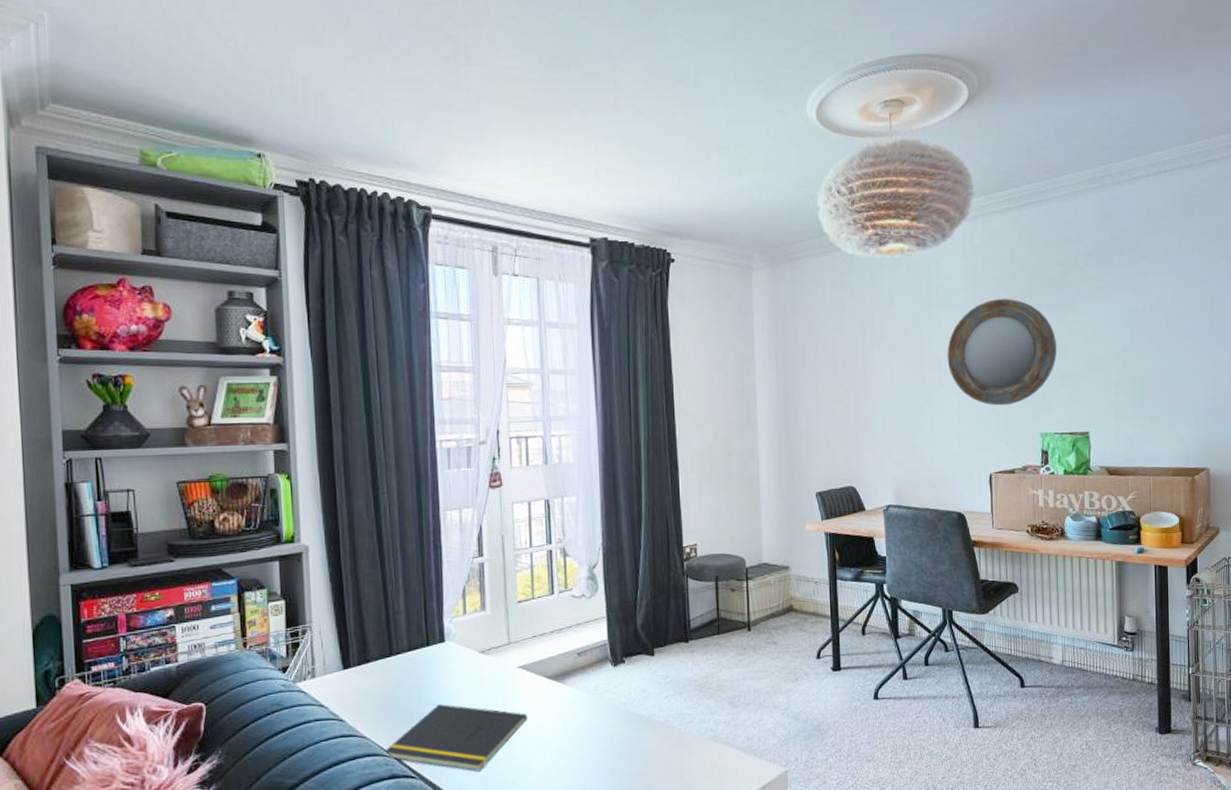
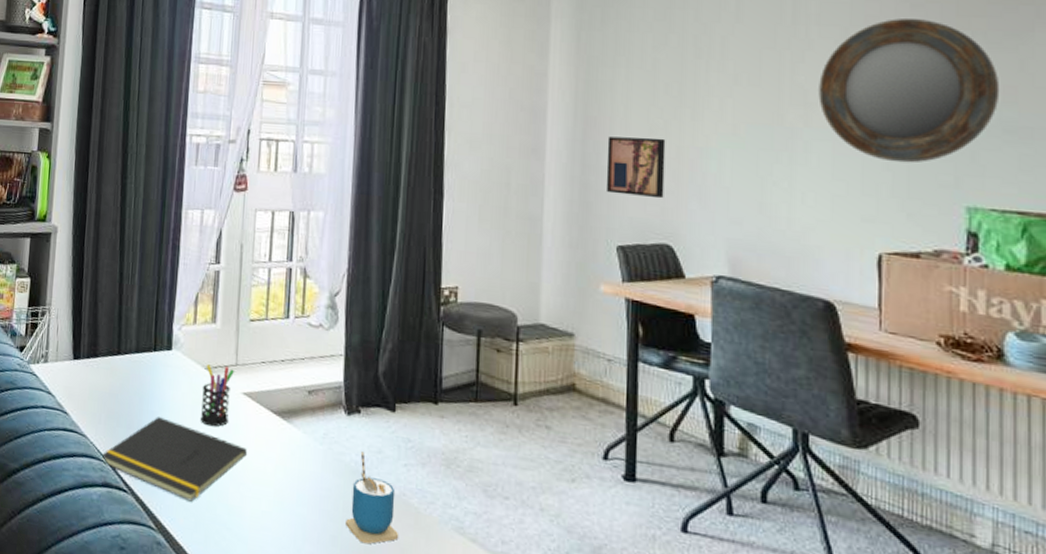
pen holder: none [478,646,508,702] -> present [199,364,234,427]
cup: none [621,694,665,768] -> present [346,452,398,545]
wall art: none [803,403,847,452] -> present [606,136,666,199]

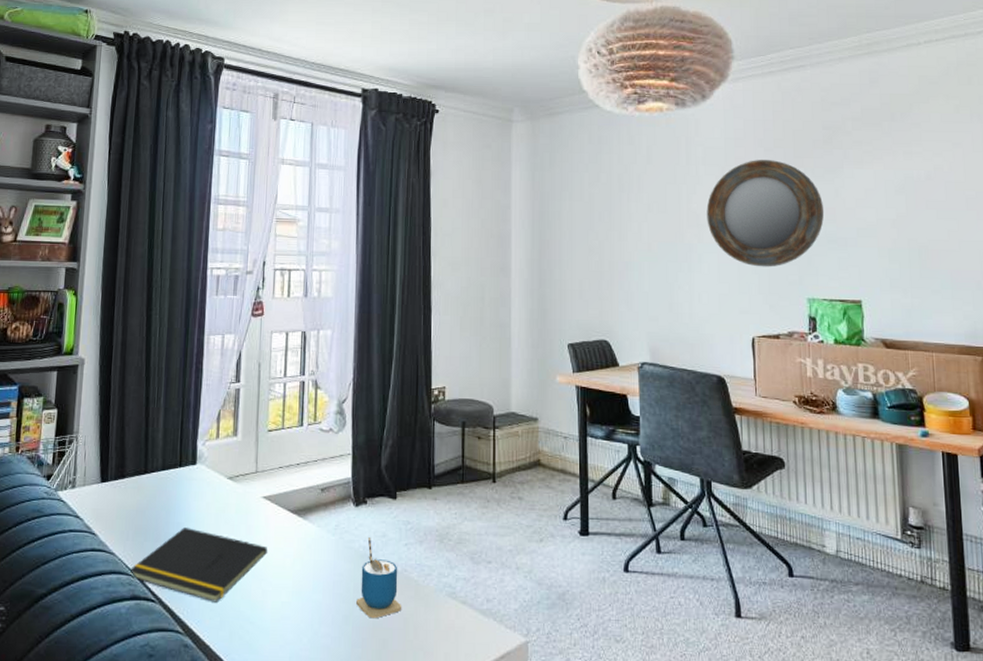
pen holder: present [199,364,234,427] -> none [223,473,254,531]
wall art: present [606,136,666,199] -> none [558,255,601,304]

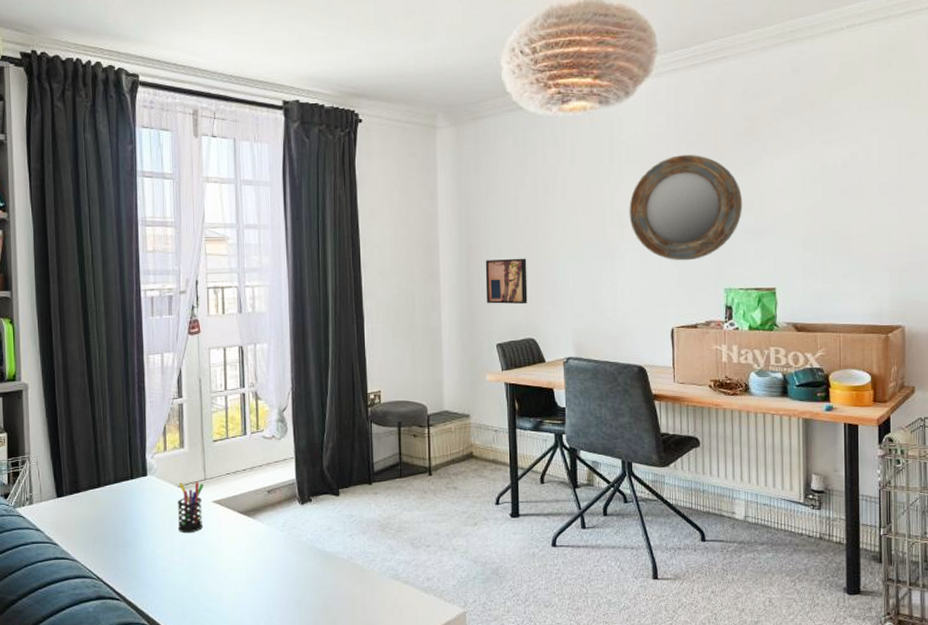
notepad: present [128,527,267,602] -> none [91,533,221,597]
pen holder: none [223,473,254,531] -> present [177,481,204,533]
cup: present [356,537,401,619] -> none [307,531,349,602]
wall art: none [558,255,601,304] -> present [485,258,528,305]

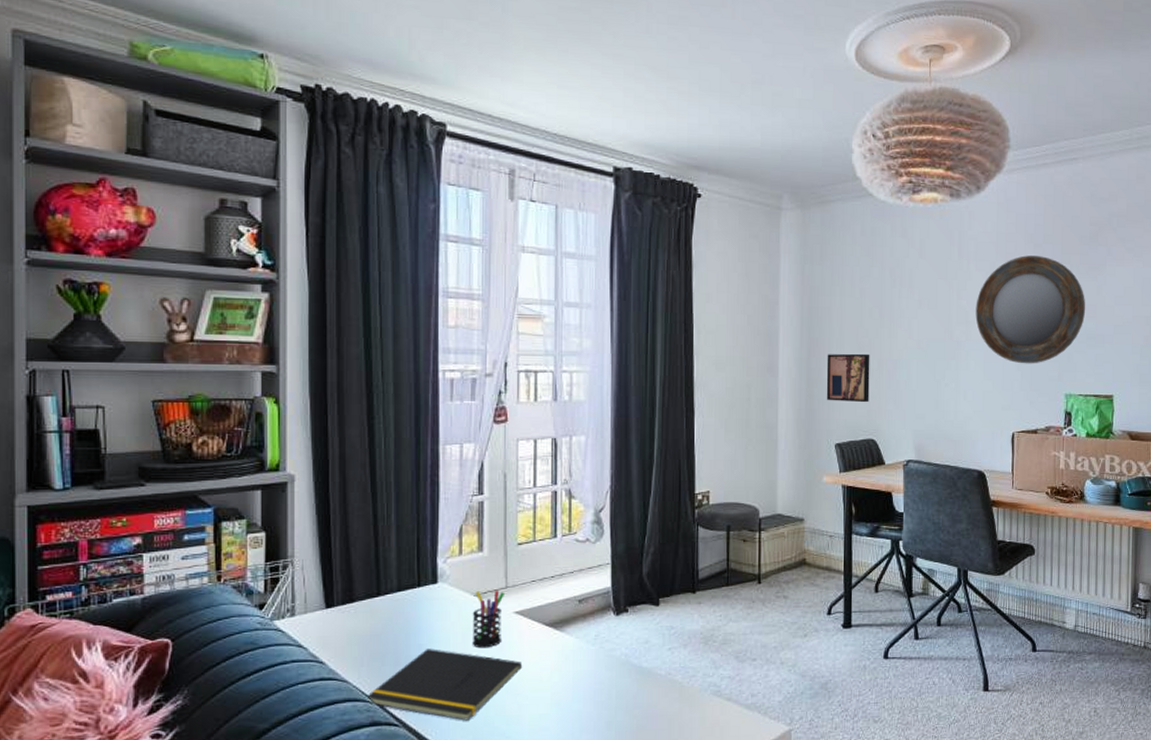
notepad: none [91,533,221,597] -> present [365,649,522,721]

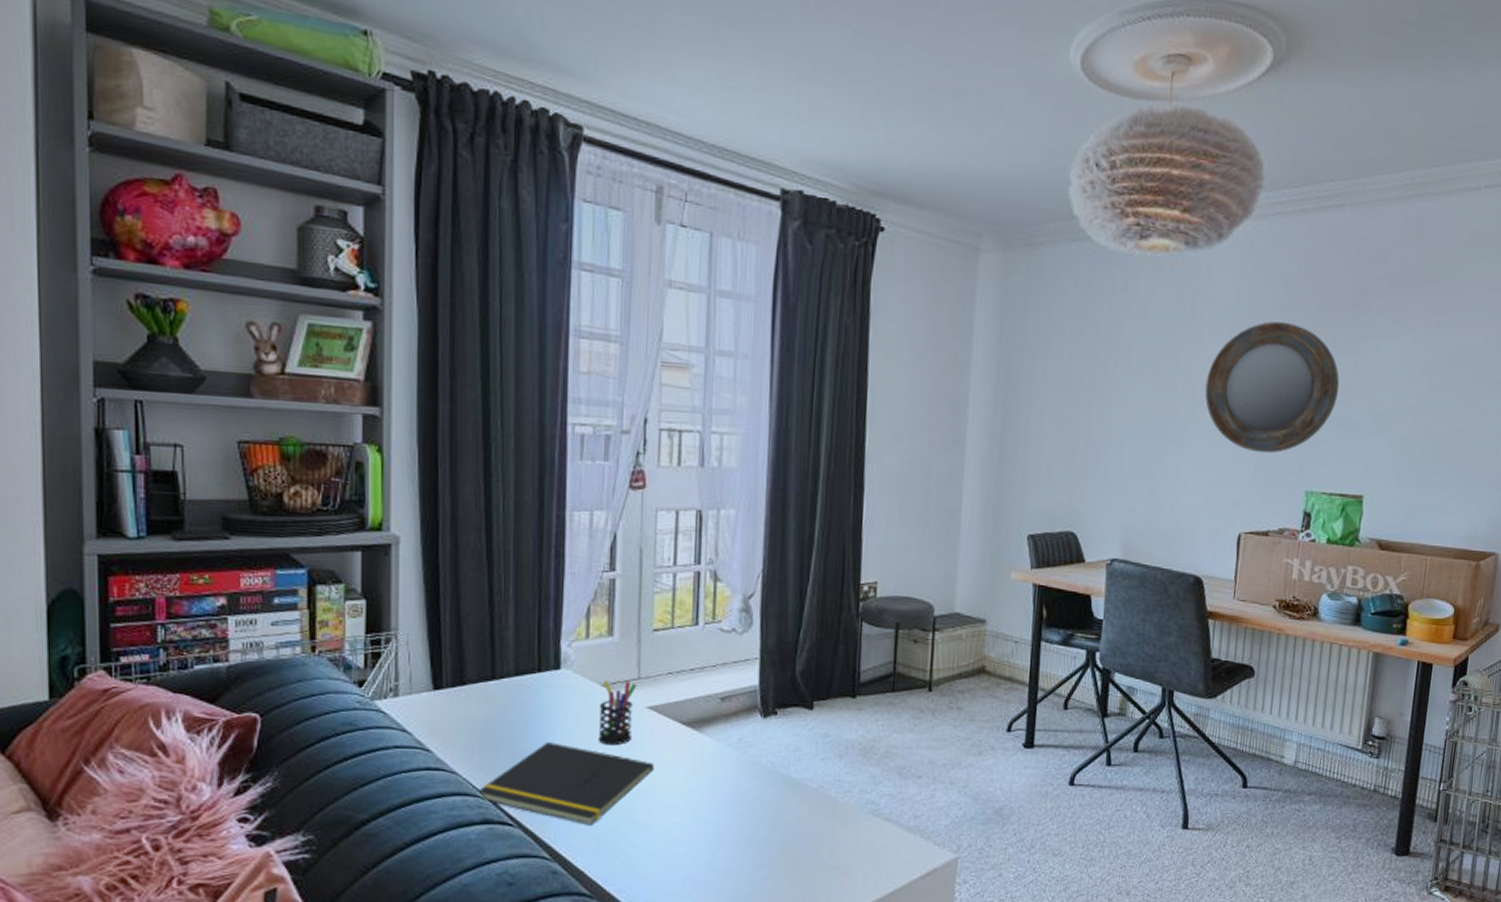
wall art: present [826,353,870,403] -> none [1020,428,1076,489]

